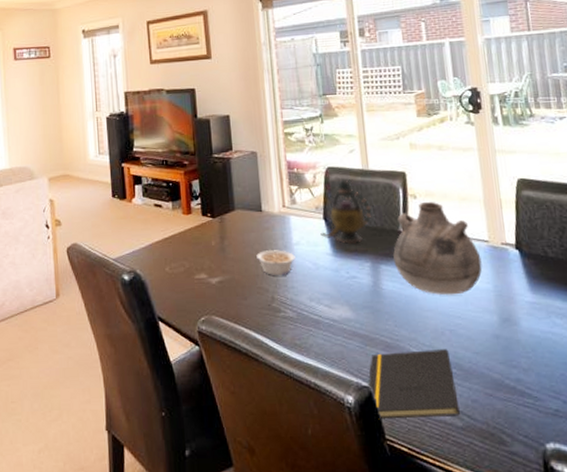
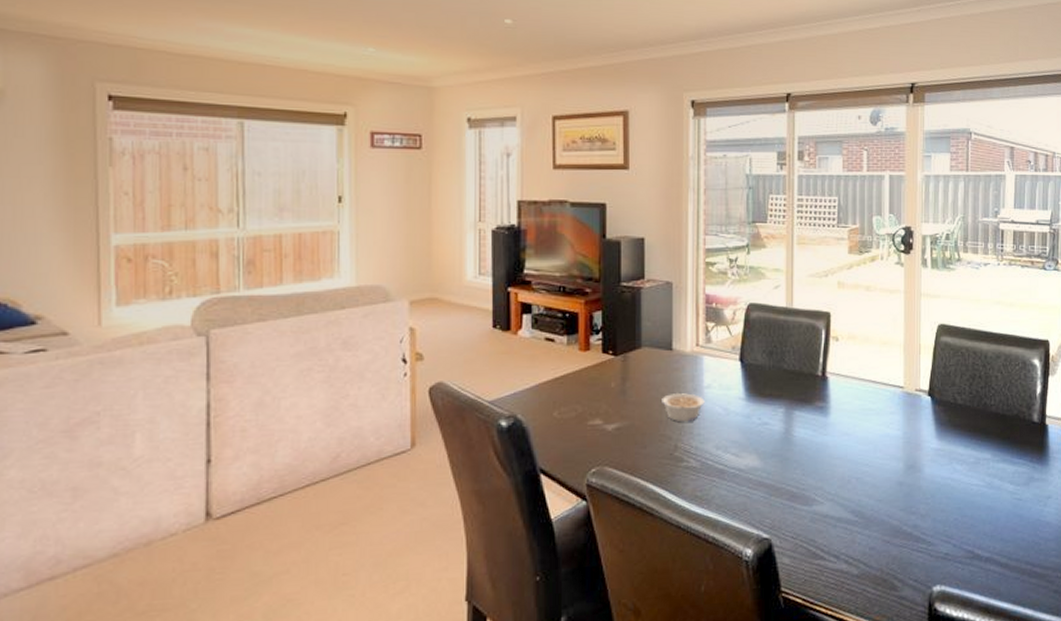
teapot: present [320,178,372,244] -> none [735,316,791,388]
notepad: present [368,349,460,420] -> none [769,497,857,572]
vase: present [393,201,483,295] -> none [809,344,895,443]

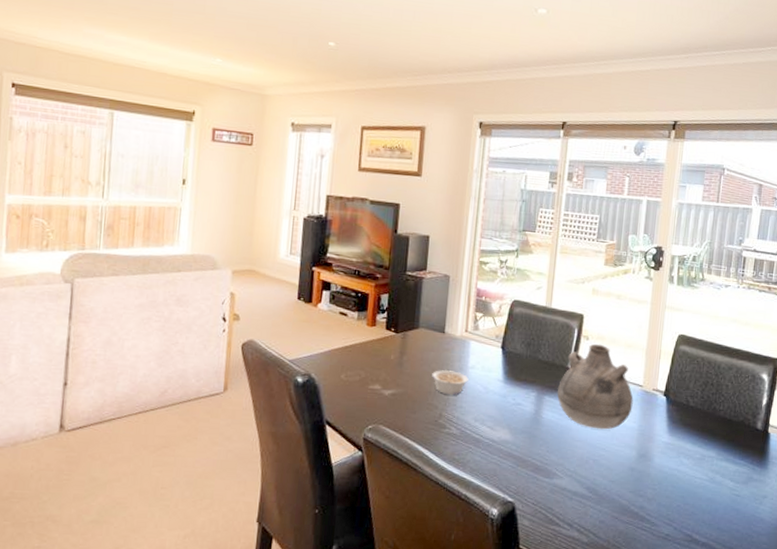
vase: none [809,344,895,443] -> present [557,343,633,430]

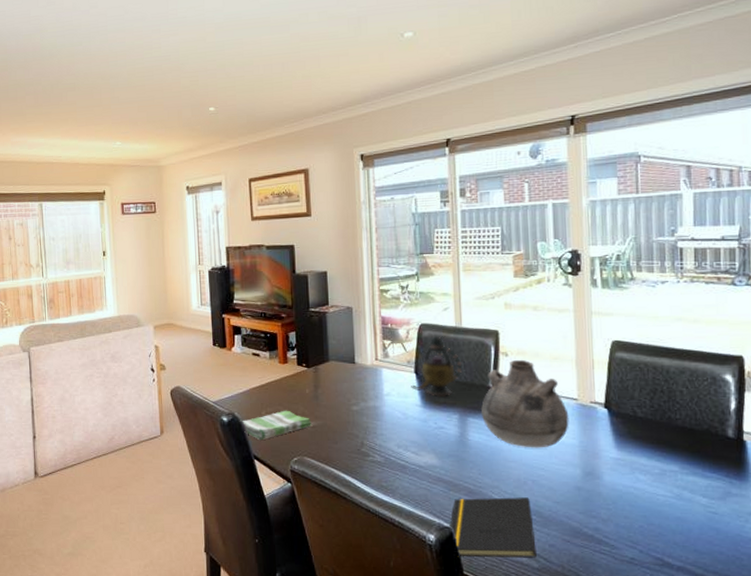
dish towel: none [316,375,392,404] -> present [240,410,311,440]
legume: present [432,370,469,395] -> none [348,400,386,424]
teapot: none [496,312,547,374] -> present [411,335,463,396]
notepad: none [513,474,589,533] -> present [449,497,537,558]

